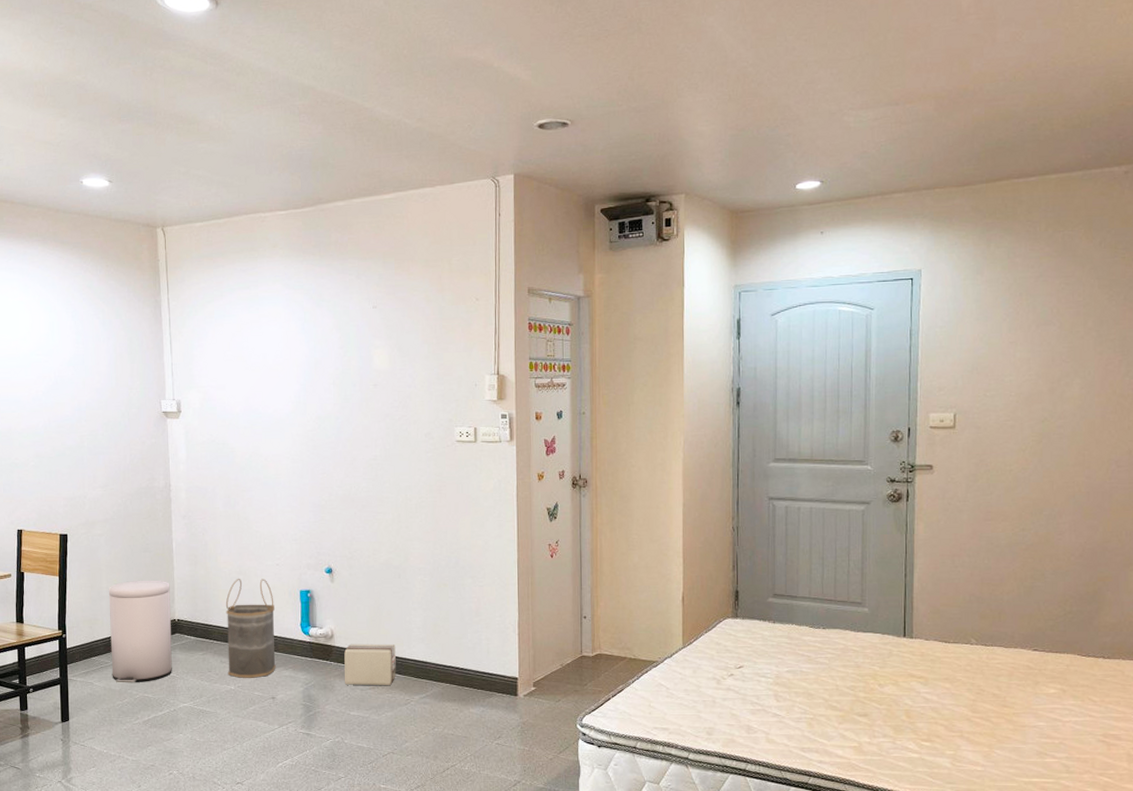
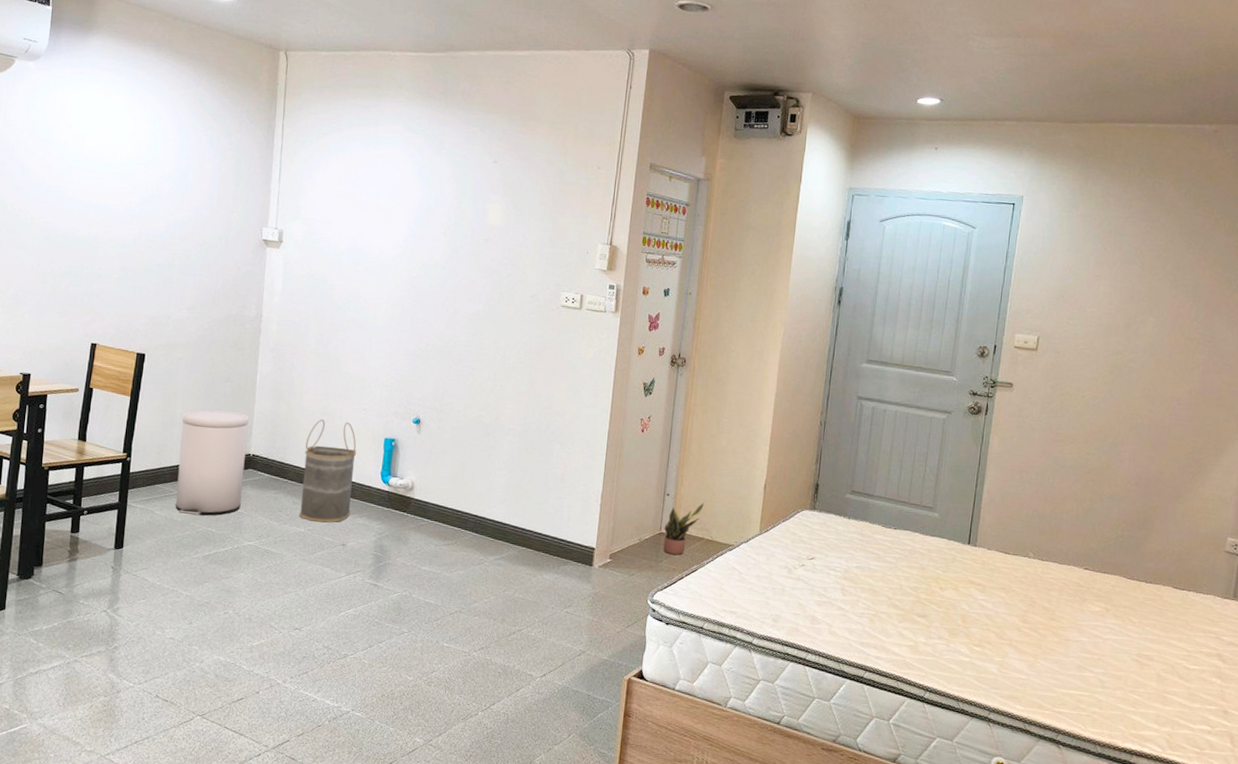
box: present [344,643,396,686] -> none [420,497,476,544]
potted plant: none [584,621,622,677] -> present [663,502,704,556]

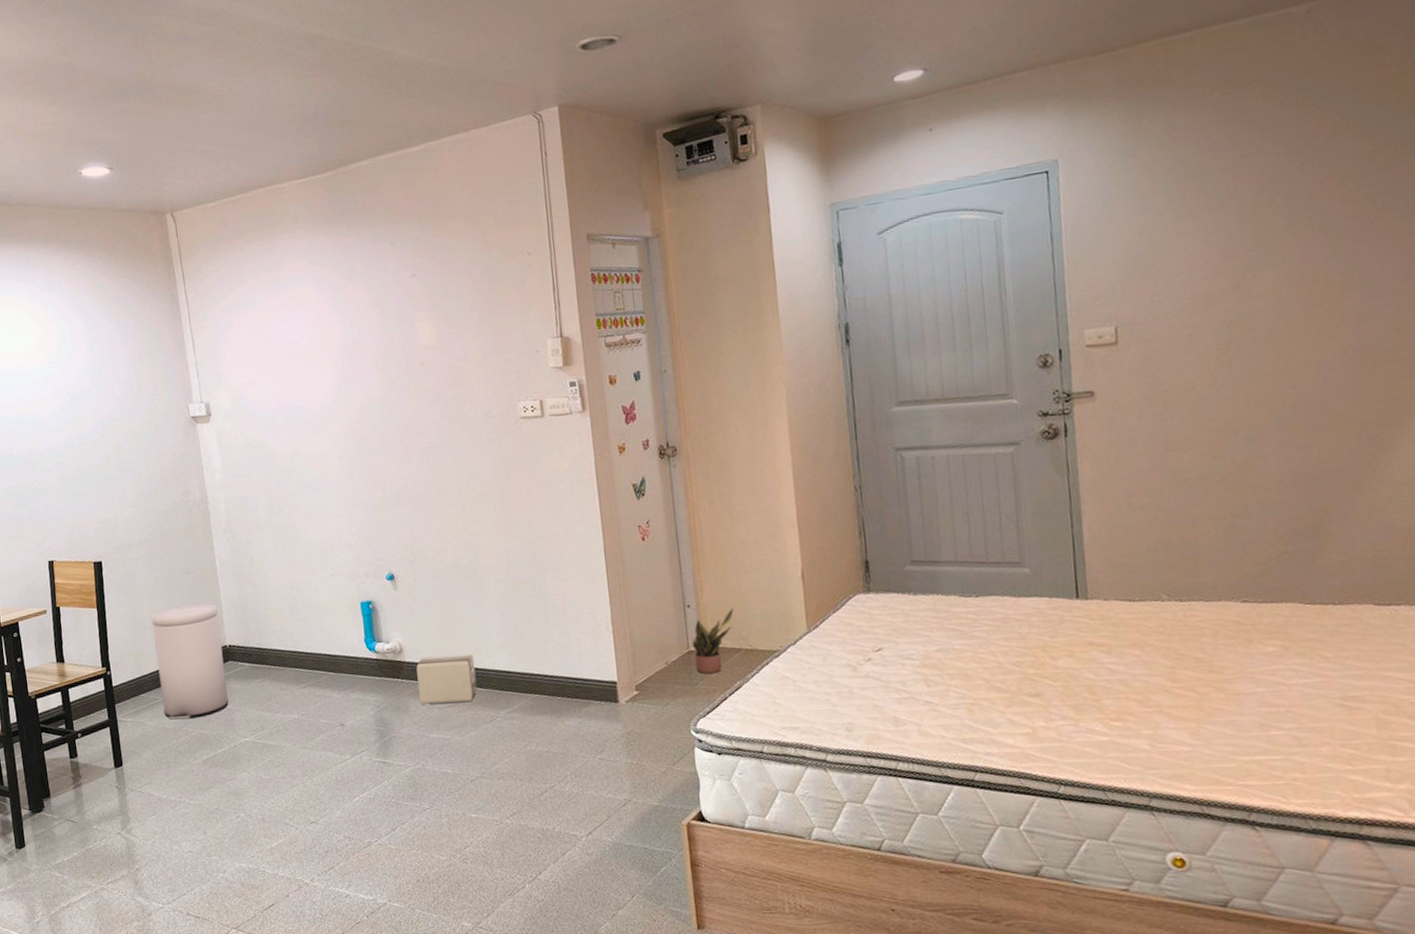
basket: present [298,418,357,523] -> none [279,592,342,705]
box: none [420,497,476,544] -> present [416,655,477,704]

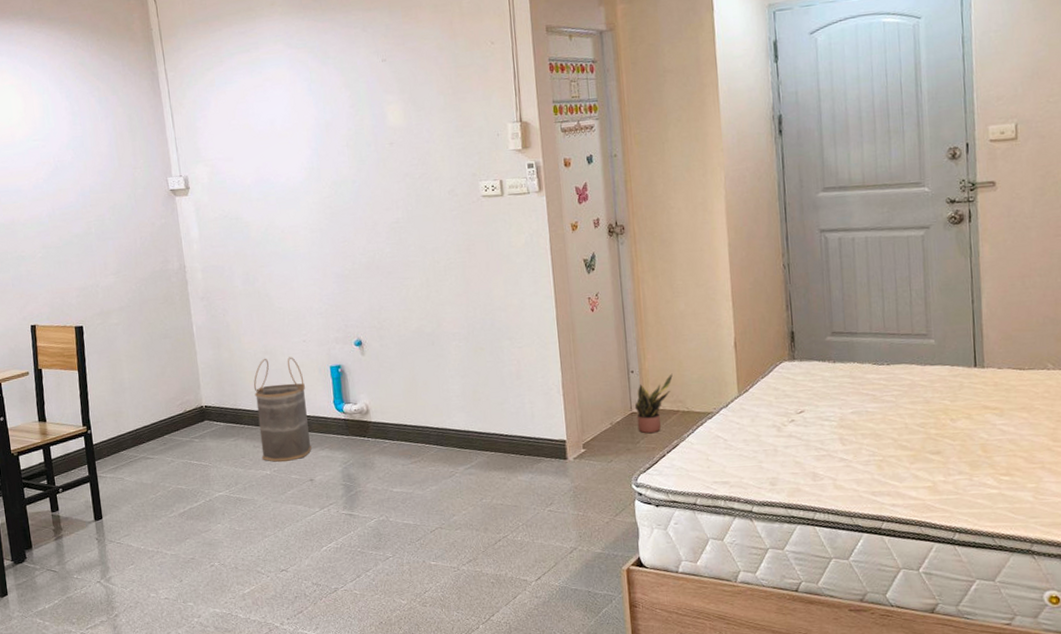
pedal bin: present [151,603,229,721] -> none [130,366,204,476]
basket: none [279,592,342,705] -> present [253,357,312,462]
box: present [416,655,477,704] -> none [381,415,438,461]

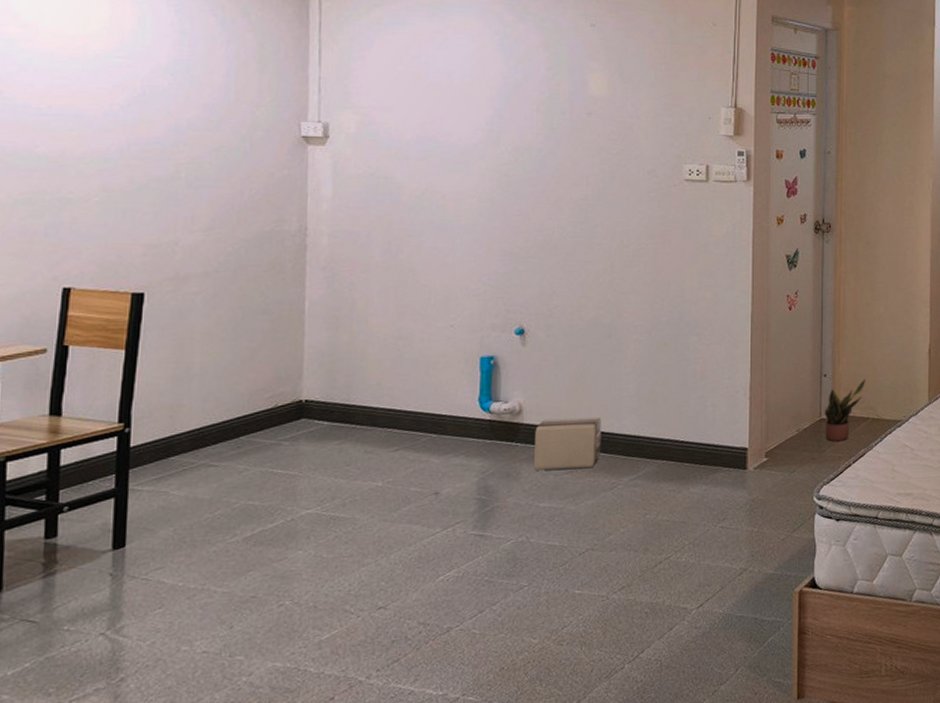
basket: present [253,357,312,462] -> none [373,344,445,471]
box: none [381,415,438,461] -> present [534,418,601,471]

